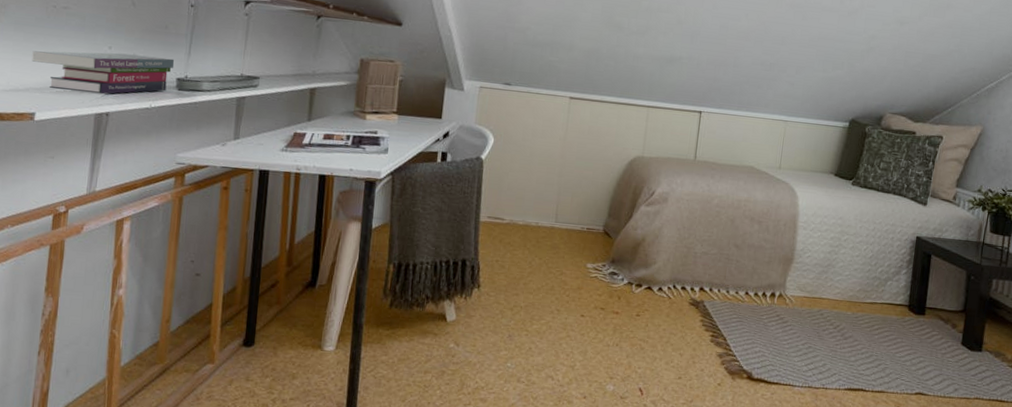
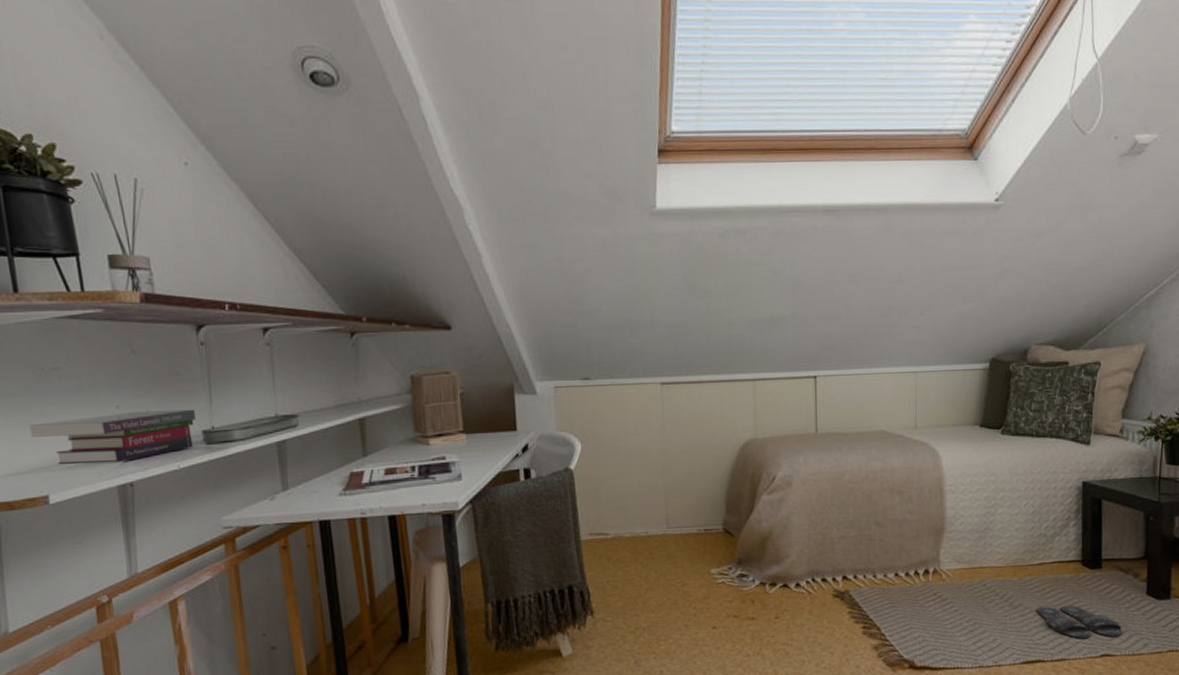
slippers: none [864,341,937,379] -> present [1037,605,1122,639]

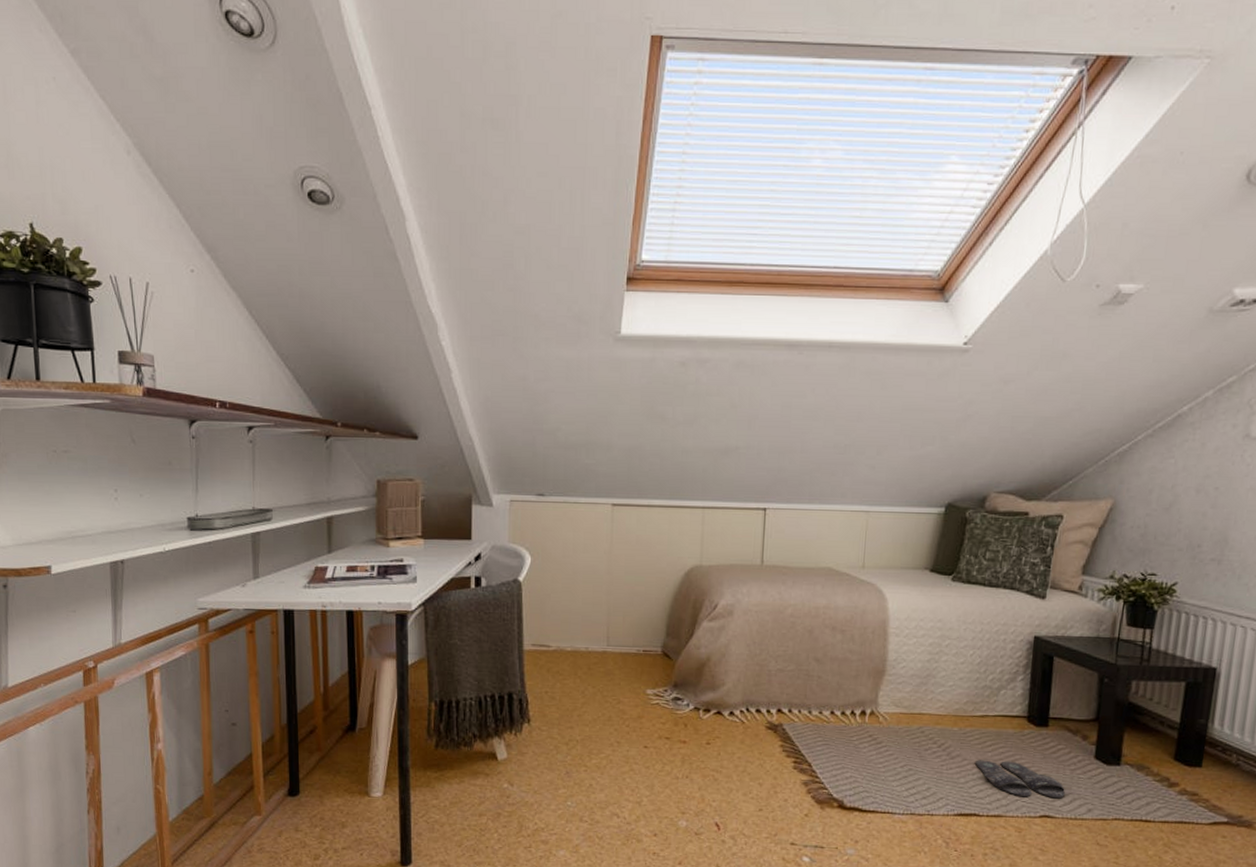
books: present [29,409,197,465] -> none [39,495,183,541]

